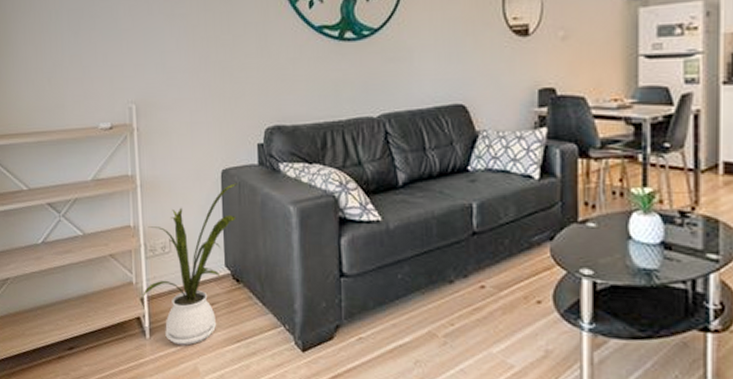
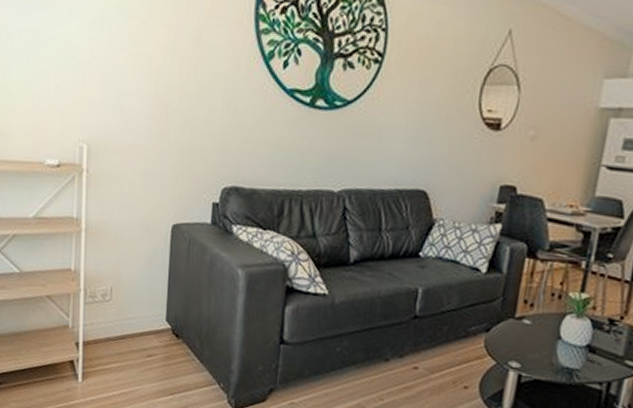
house plant: present [142,183,239,345] -> none [77,239,189,393]

